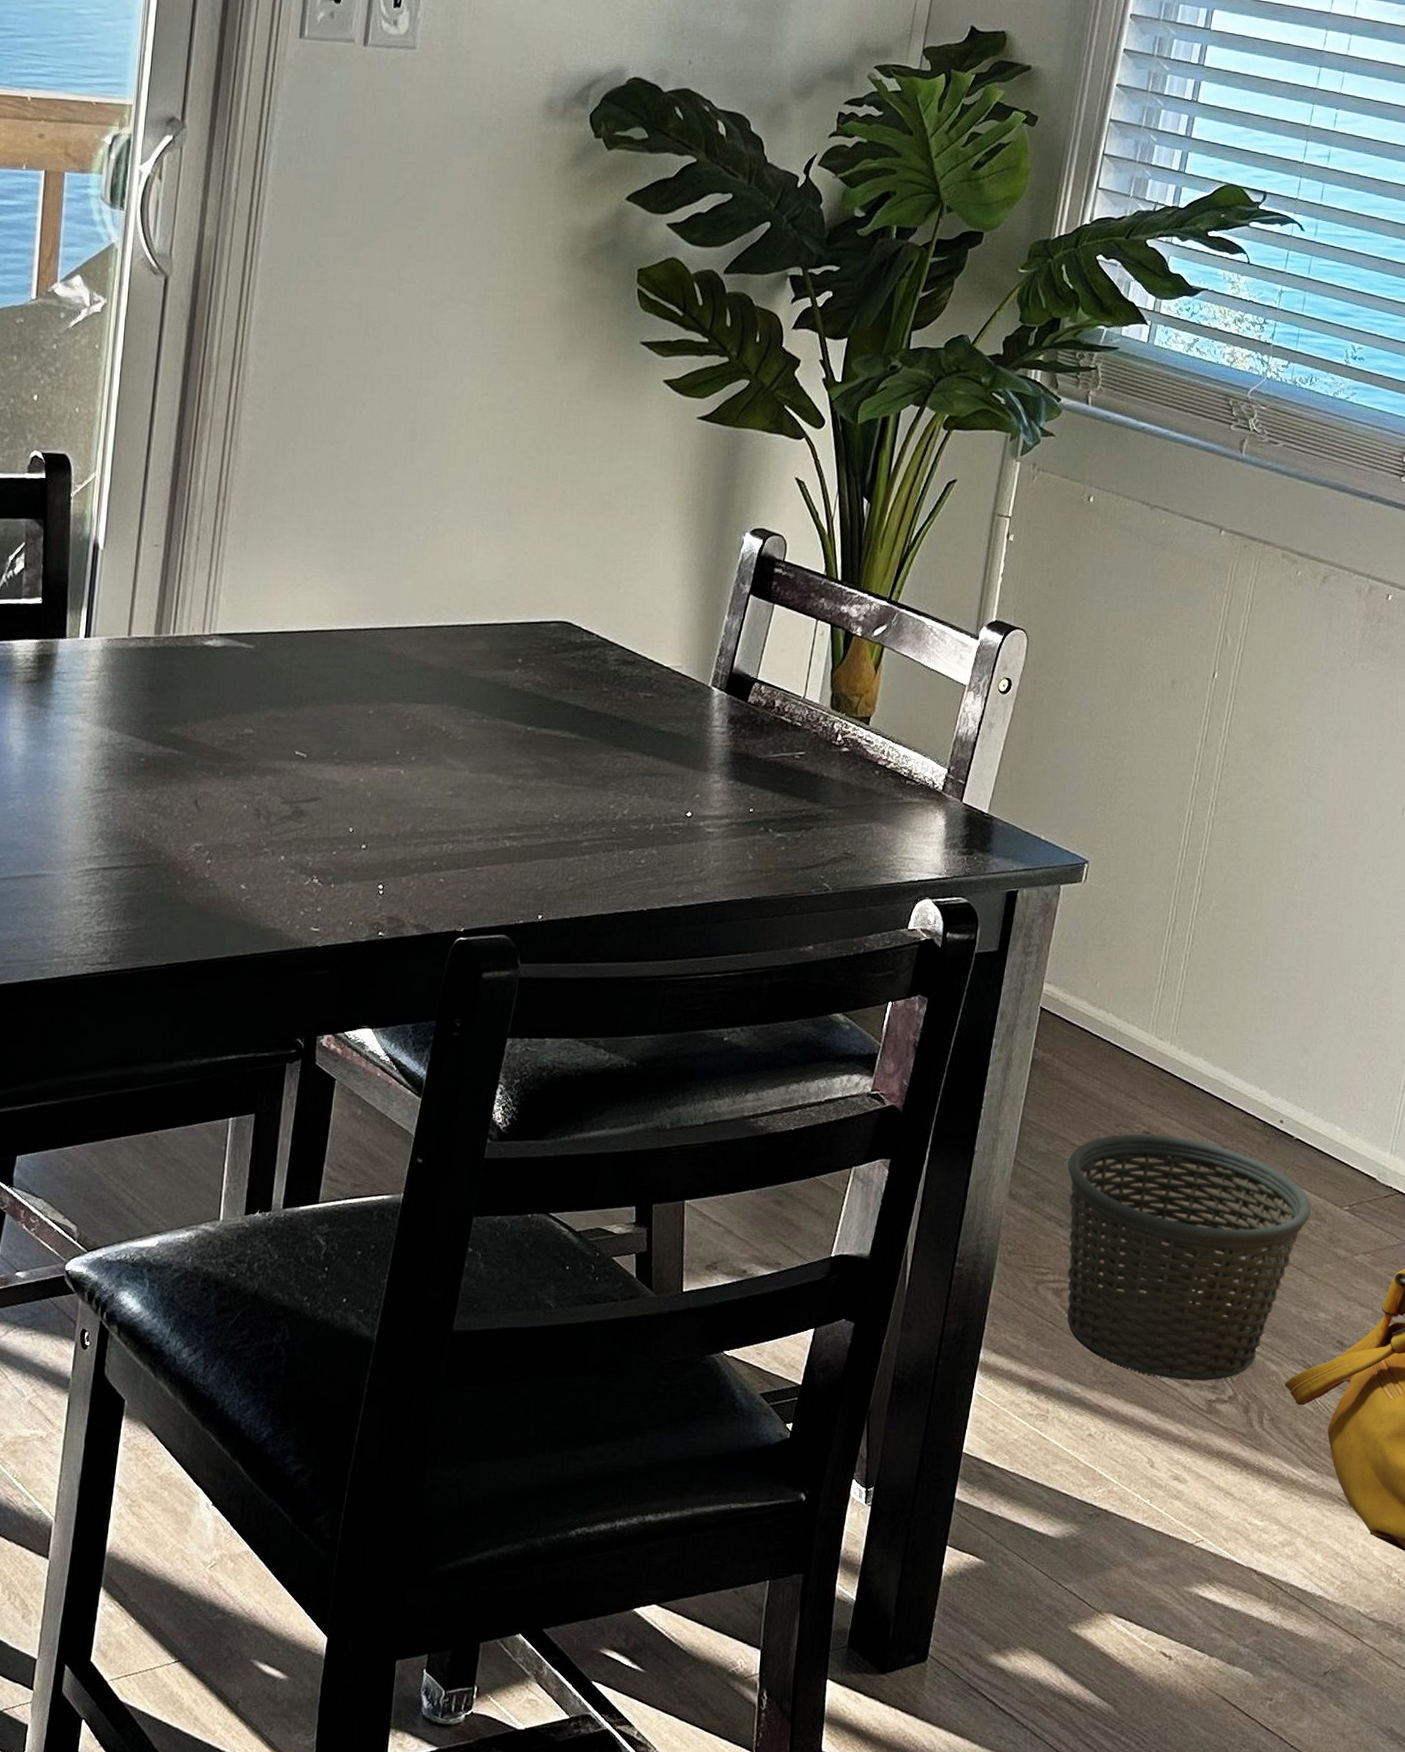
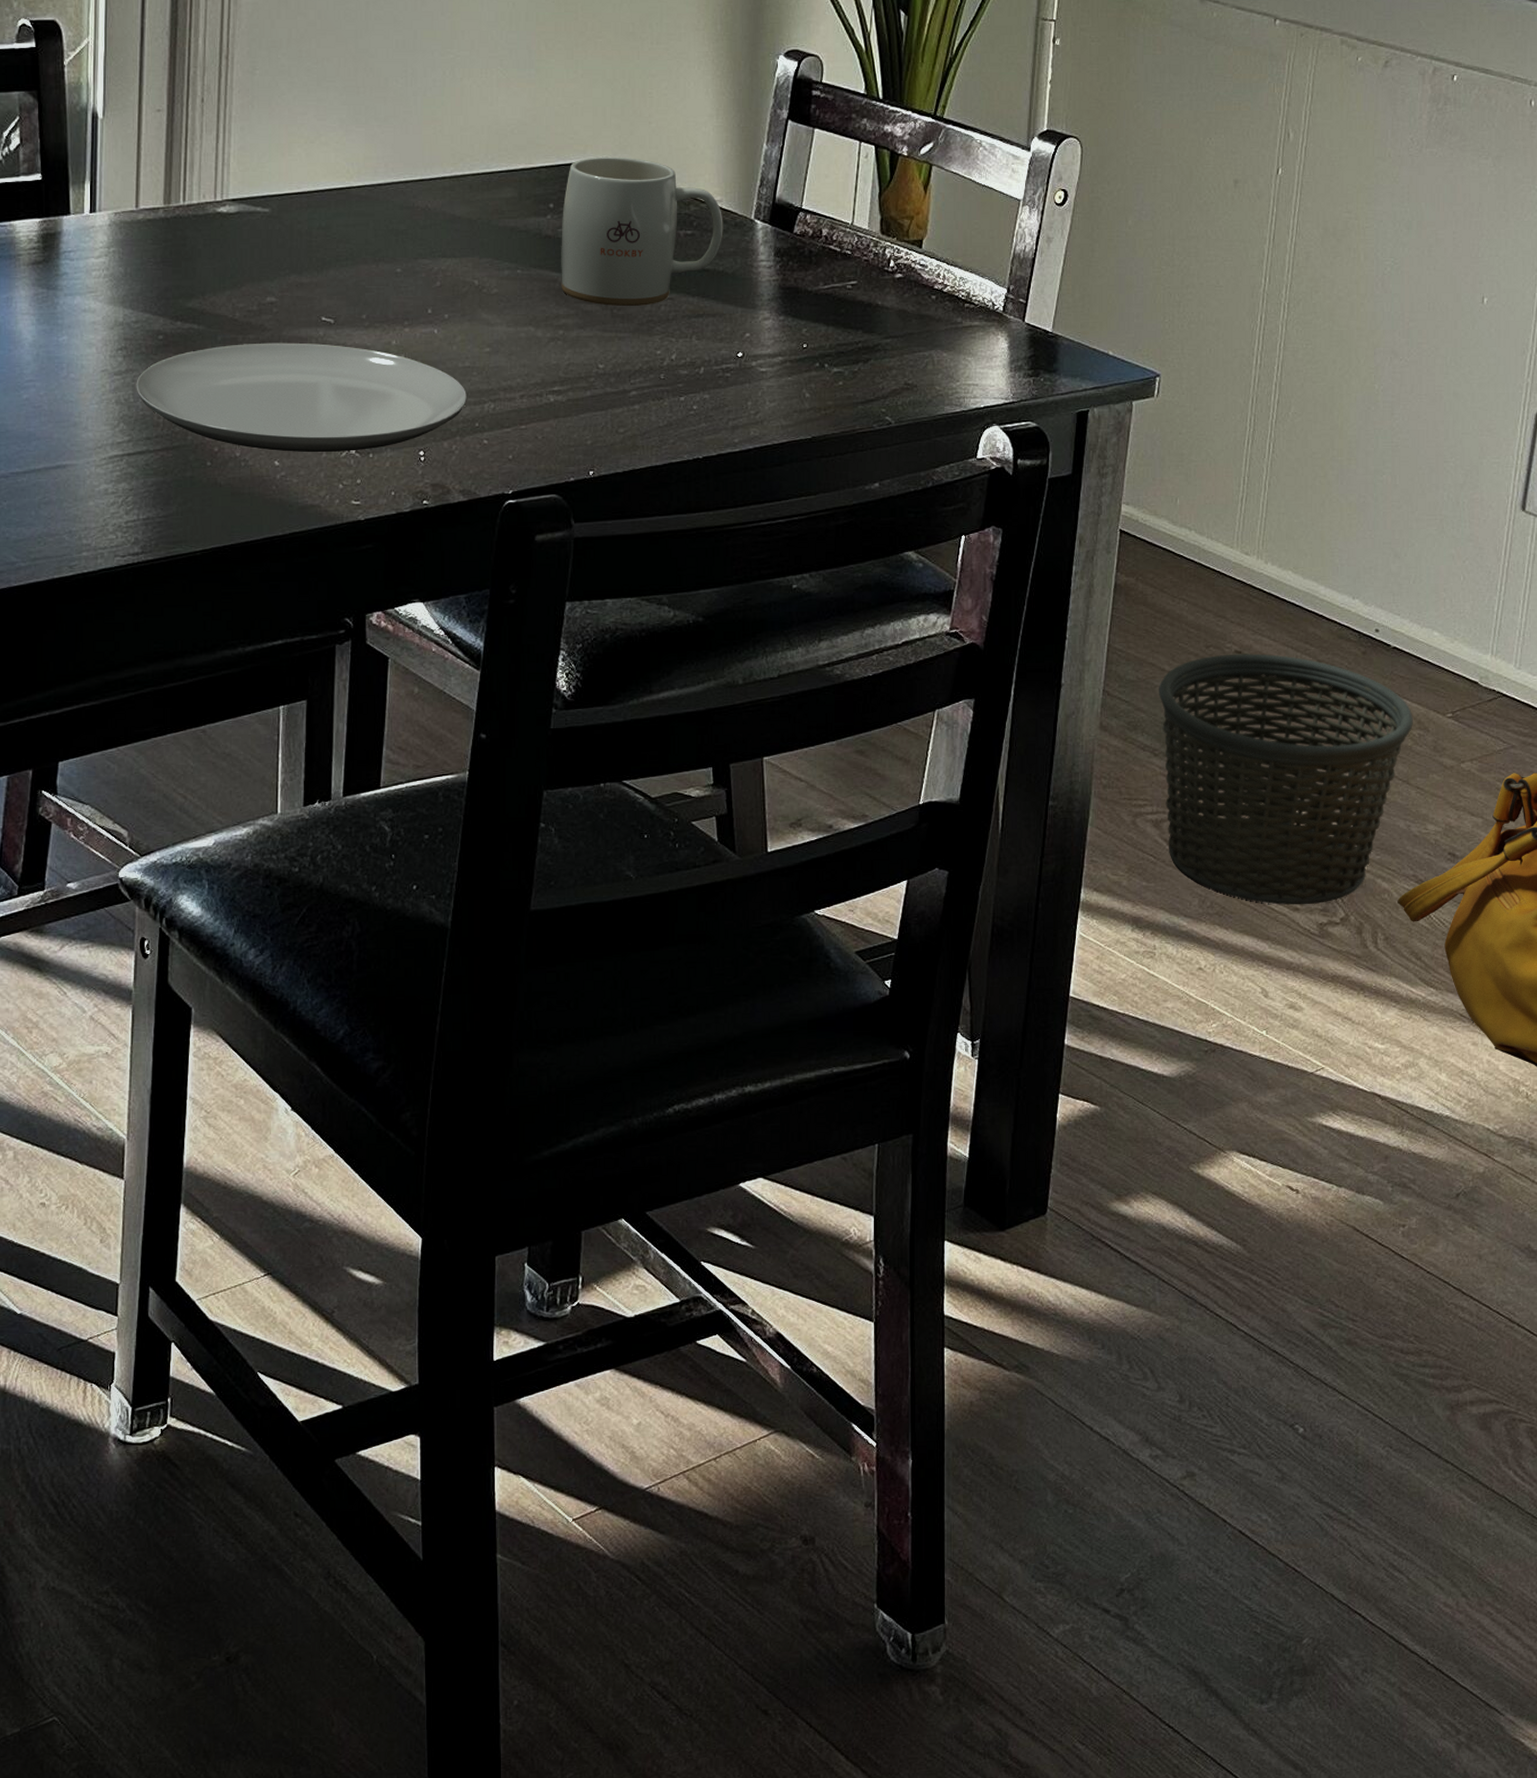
plate: none [115,771,427,881] -> present [136,343,467,452]
mug: none [523,617,682,762] -> present [561,158,723,306]

